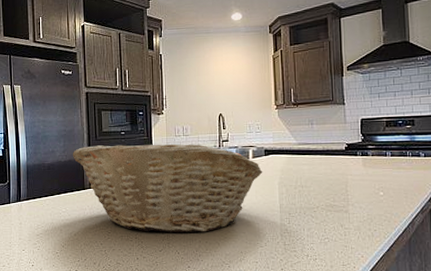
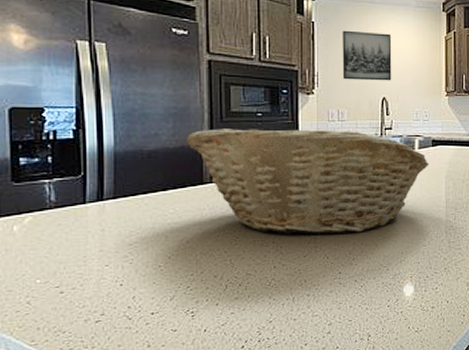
wall art: none [184,58,227,101] -> present [342,30,392,81]

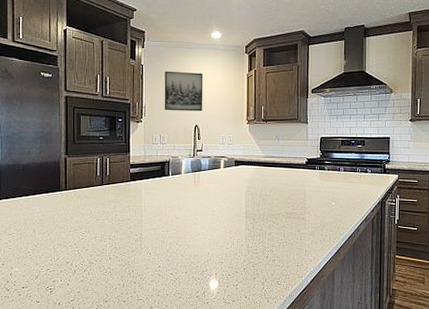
fruit basket: present [185,129,429,235] -> none [48,149,232,235]

